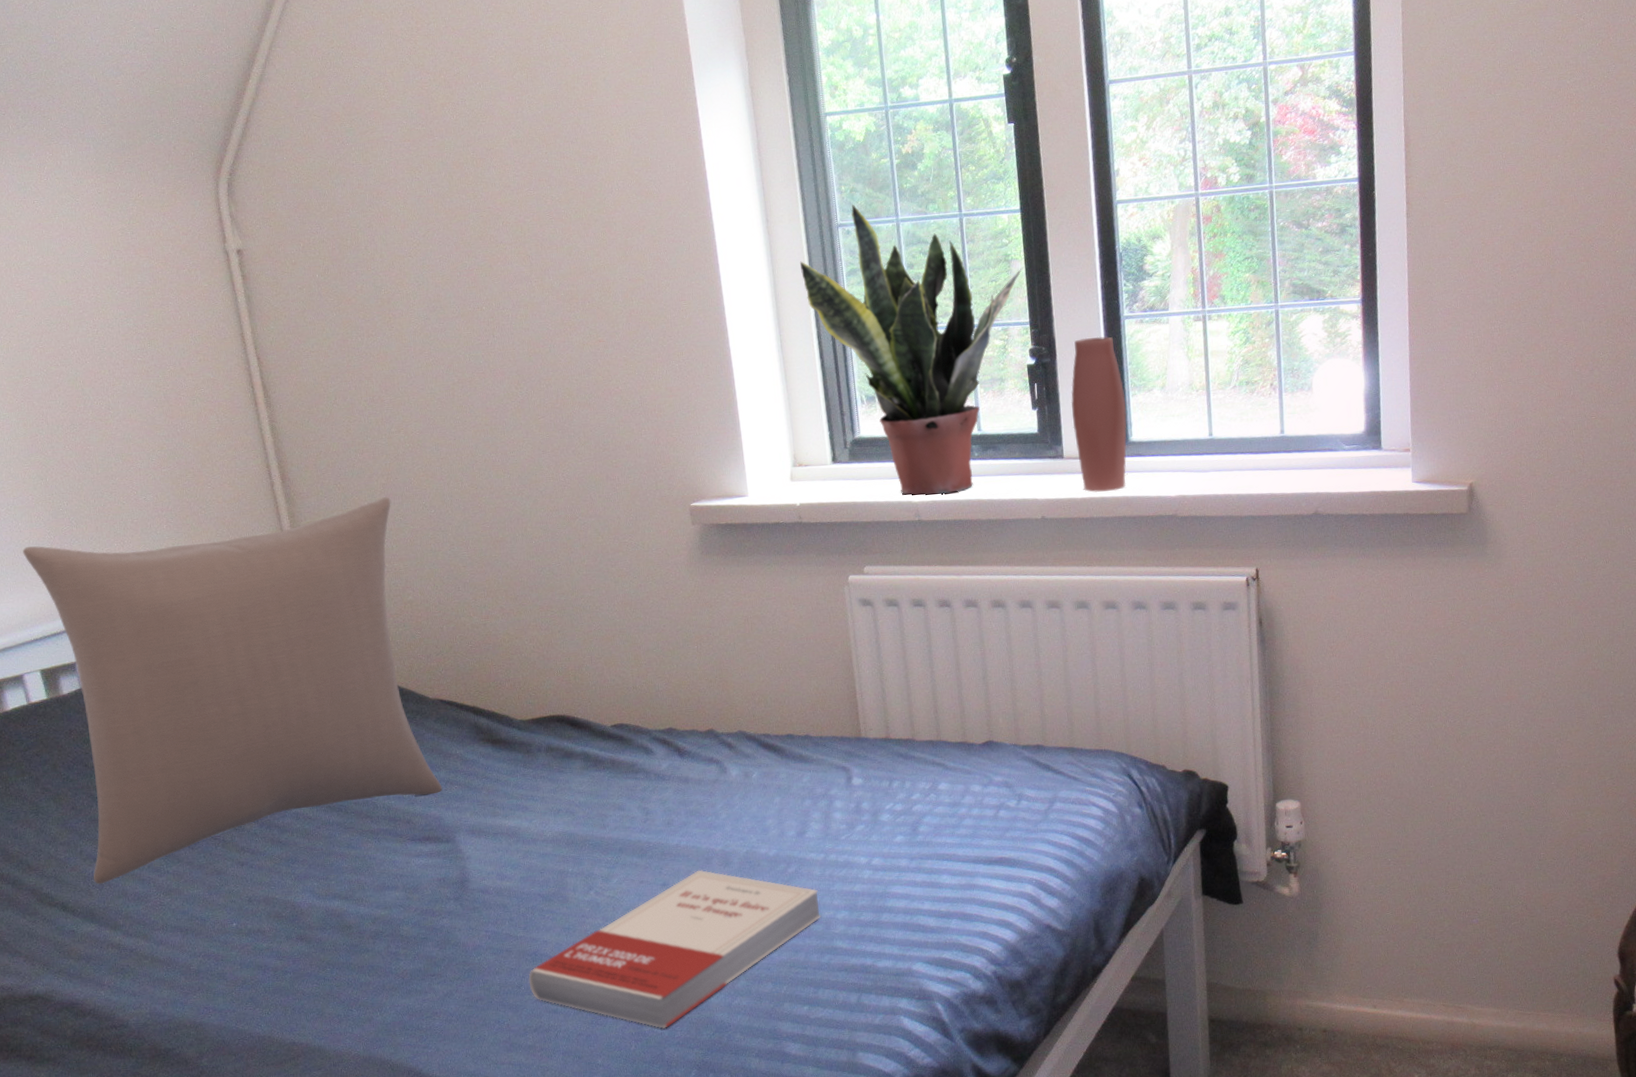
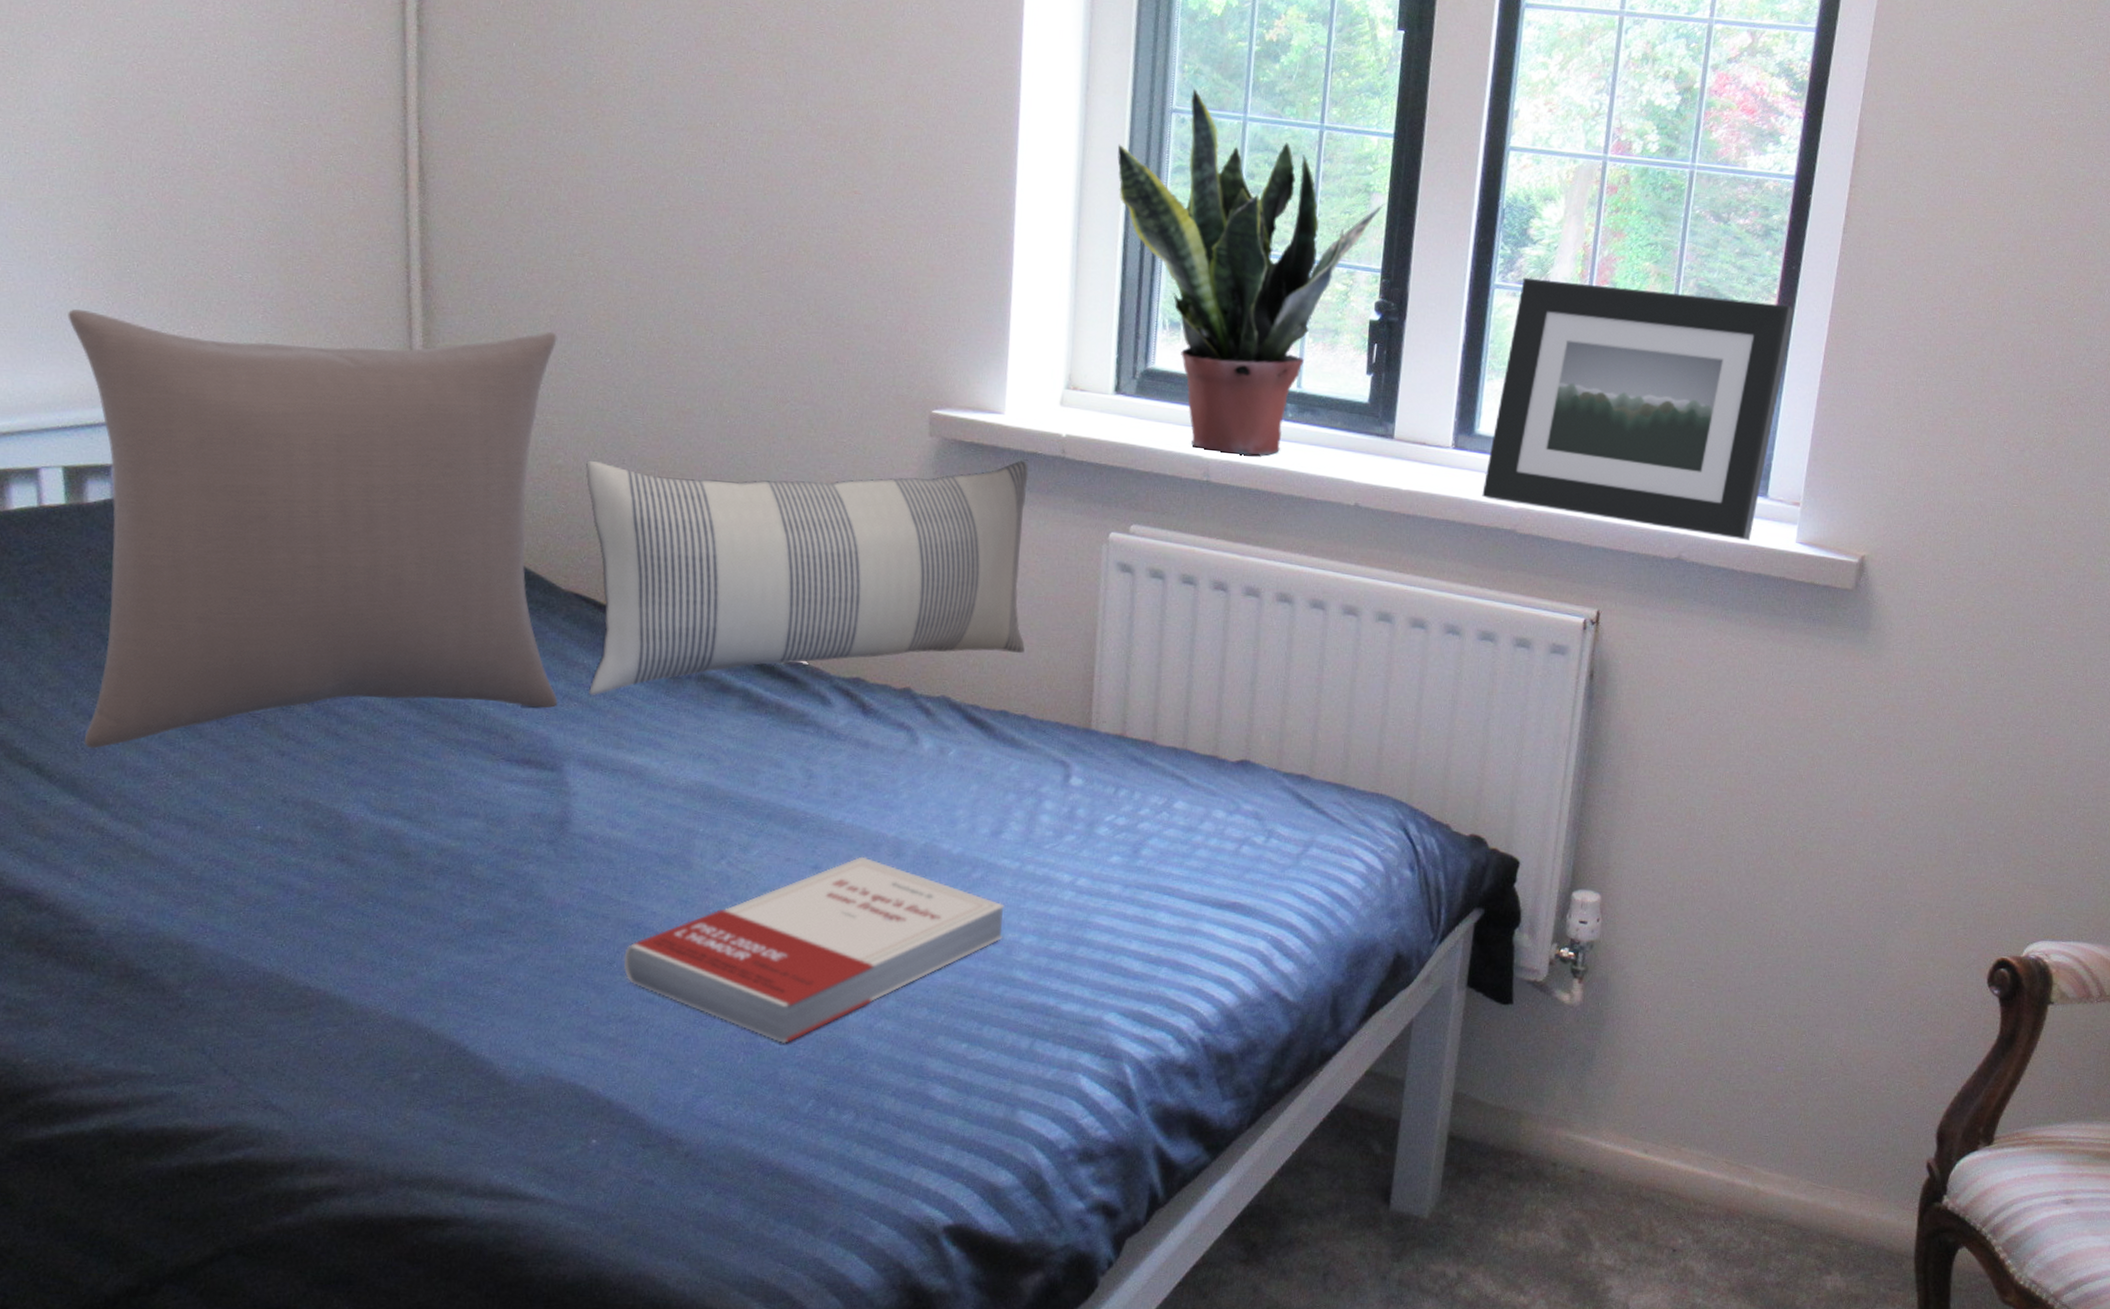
pillow: none [431,529,798,778] -> present [586,459,1030,697]
vase: present [1070,336,1127,492] -> none [1410,301,1480,490]
picture frame: none [1143,286,1378,493] -> present [1482,277,1795,541]

